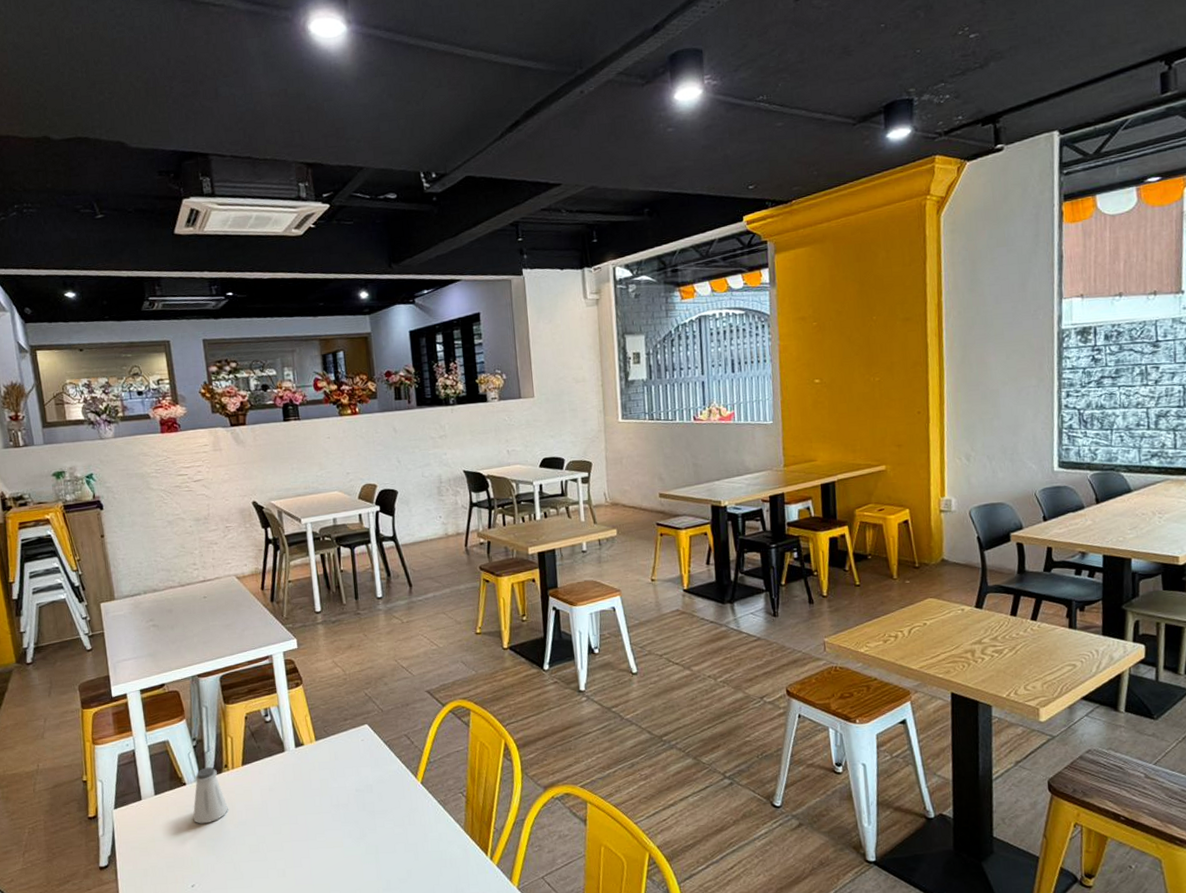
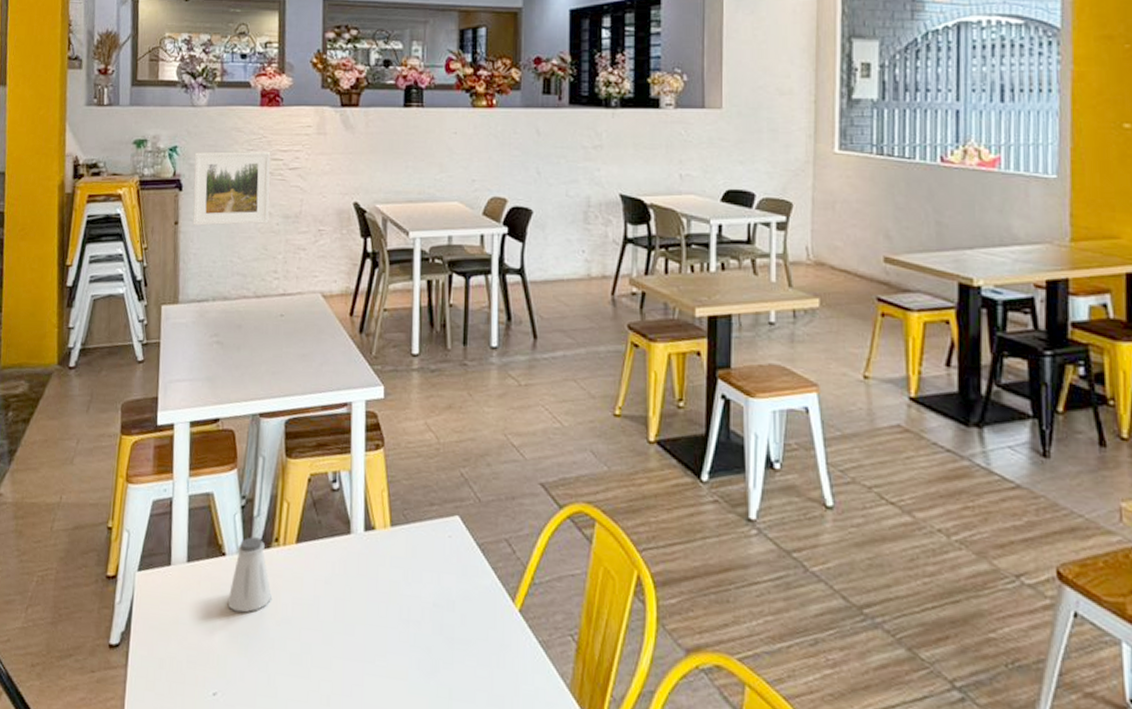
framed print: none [109,470,183,536] -> present [192,151,271,226]

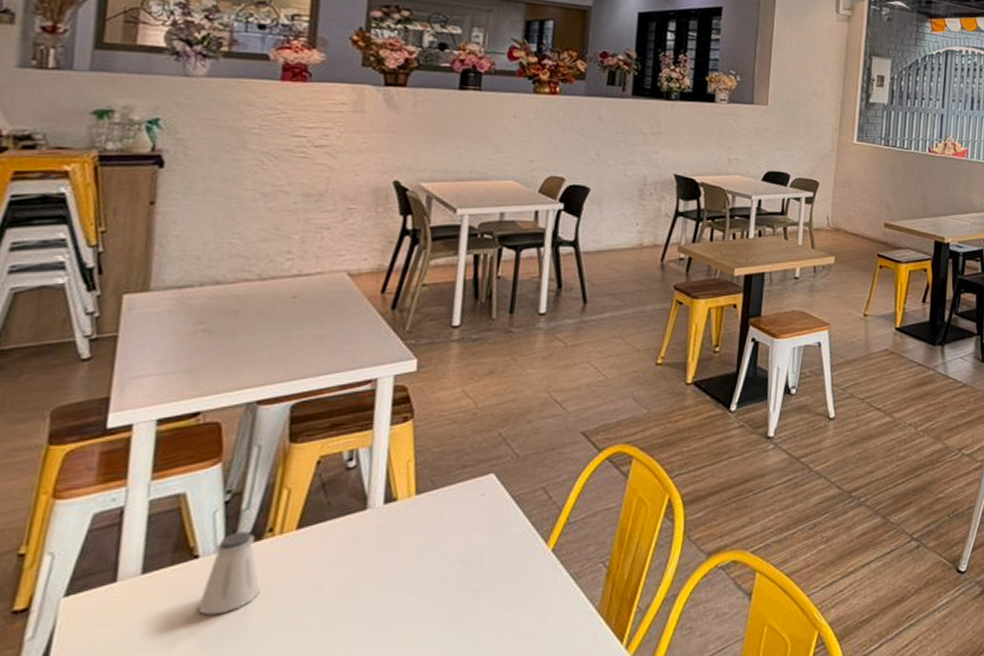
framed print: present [192,151,271,226] -> none [176,126,292,206]

